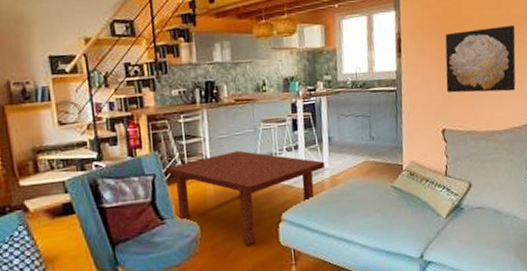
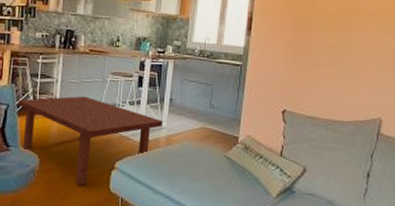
wall art: present [445,24,516,93] -> none [291,19,369,85]

